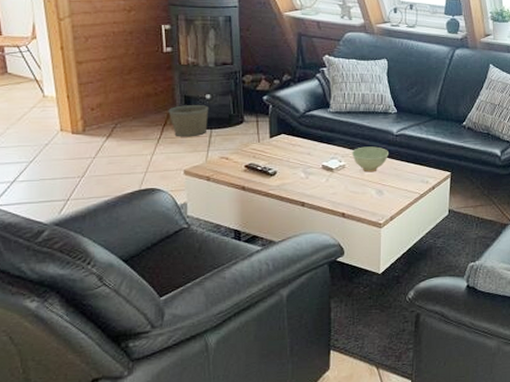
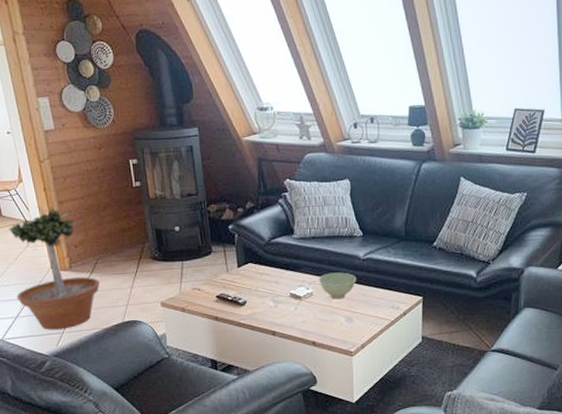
potted tree: none [14,56,116,197] -> present [9,196,100,330]
basket: present [168,105,209,137] -> none [142,237,179,270]

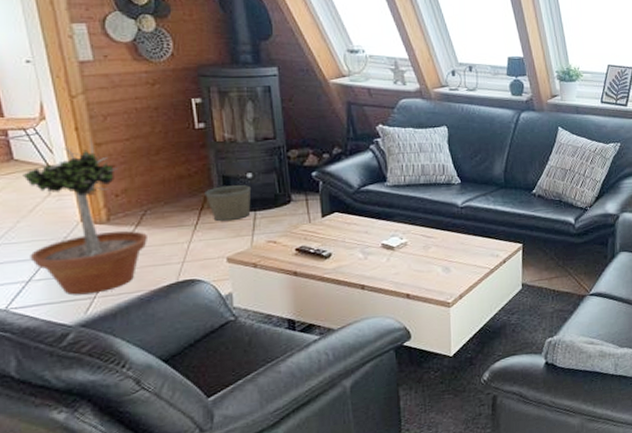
basket: none [142,237,179,270] -> present [204,185,252,222]
bowl: present [318,272,356,300] -> none [413,220,454,249]

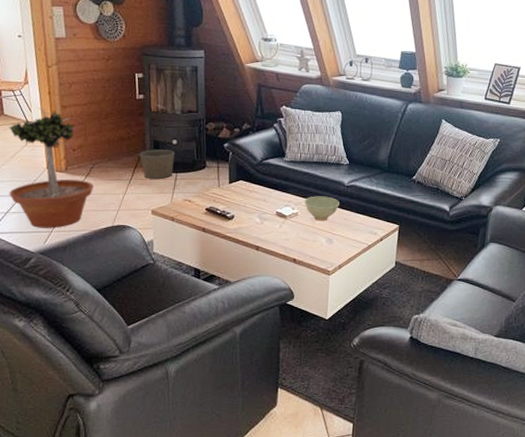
bowl: none [413,220,454,249] -> present [304,196,339,221]

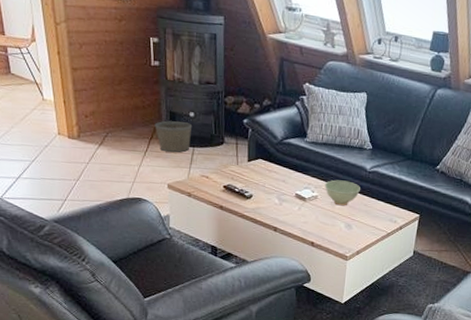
potted tree: present [9,100,93,228] -> none [17,62,107,197]

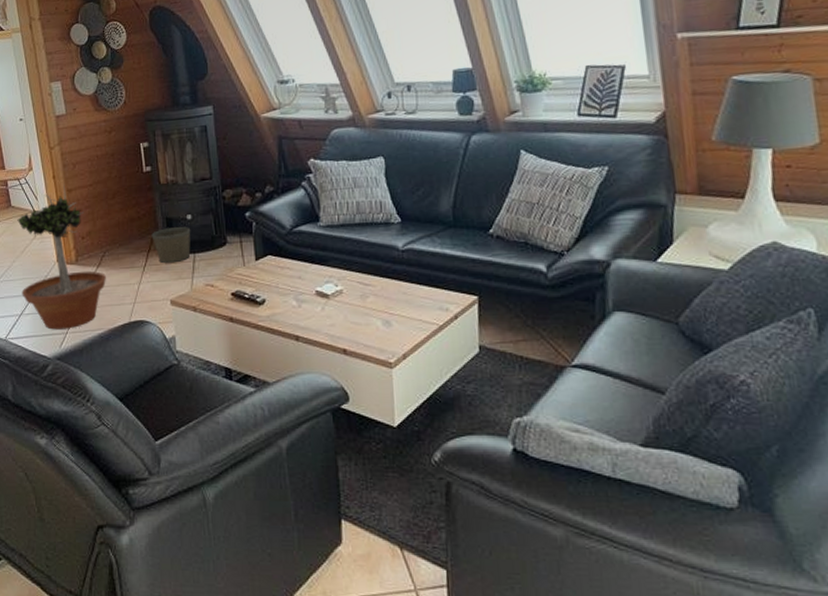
potted tree: none [17,62,107,197] -> present [17,184,106,330]
bowl: present [324,180,360,206] -> none [348,266,395,299]

